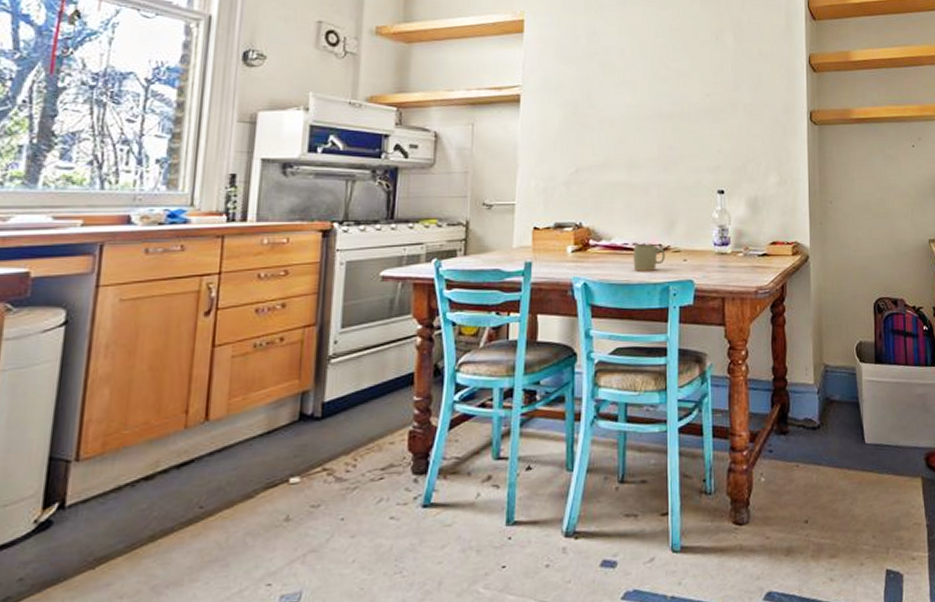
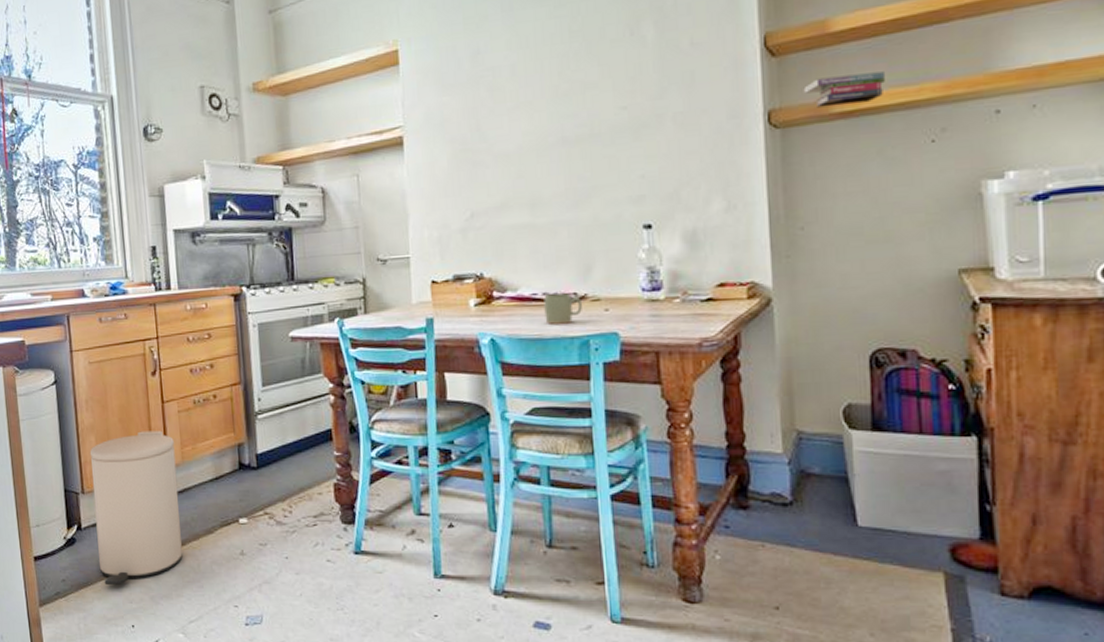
pedal bin: none [81,379,220,579] -> present [89,430,183,586]
books: none [834,92,884,114] -> present [803,71,885,108]

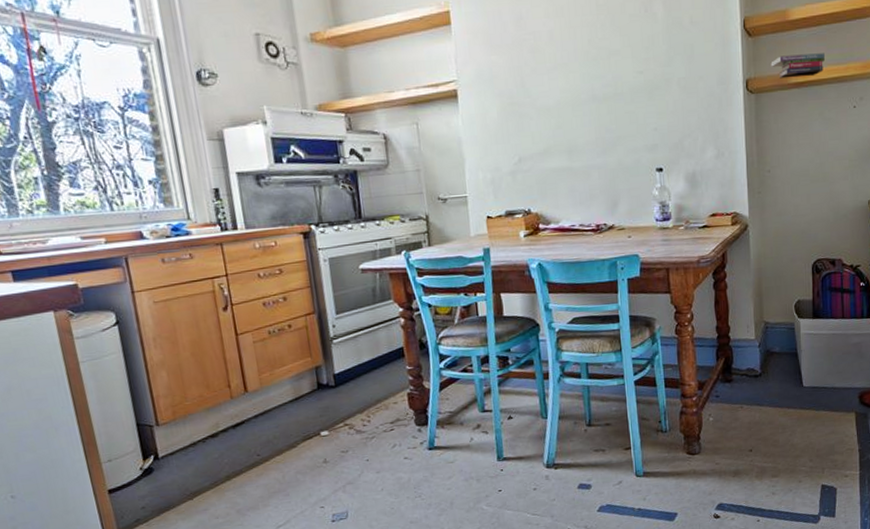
pedal bin: present [89,430,183,586] -> none [161,360,267,506]
mug: present [544,292,582,324] -> none [580,224,611,250]

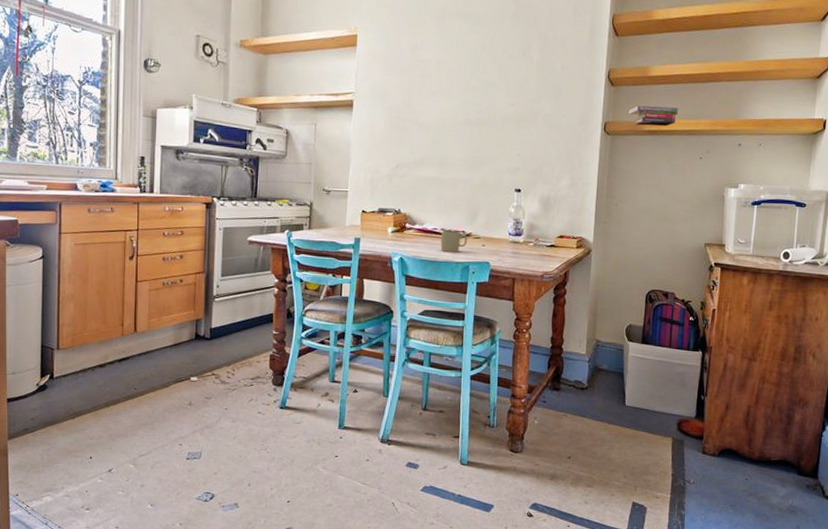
mug: none [580,224,611,250] -> present [440,229,467,252]

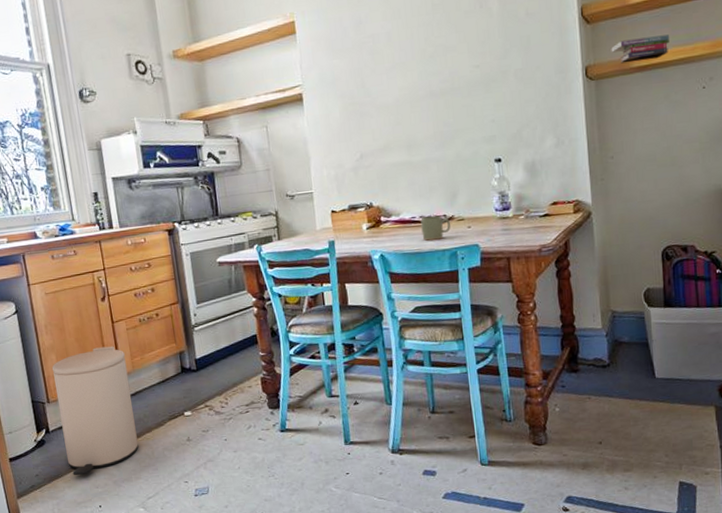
pedal bin: none [66,303,143,425] -> present [51,346,139,476]

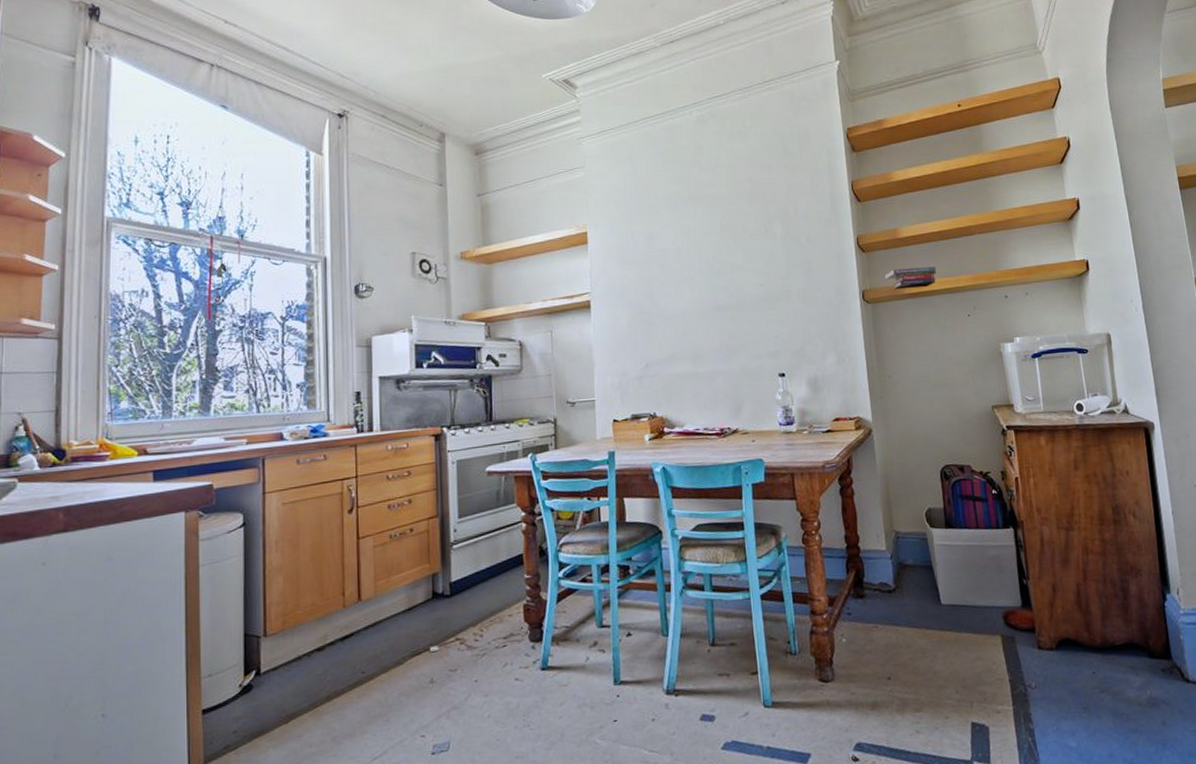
pedal bin: present [51,346,139,476] -> none [276,566,370,732]
mug: present [420,215,450,241] -> none [704,428,735,454]

